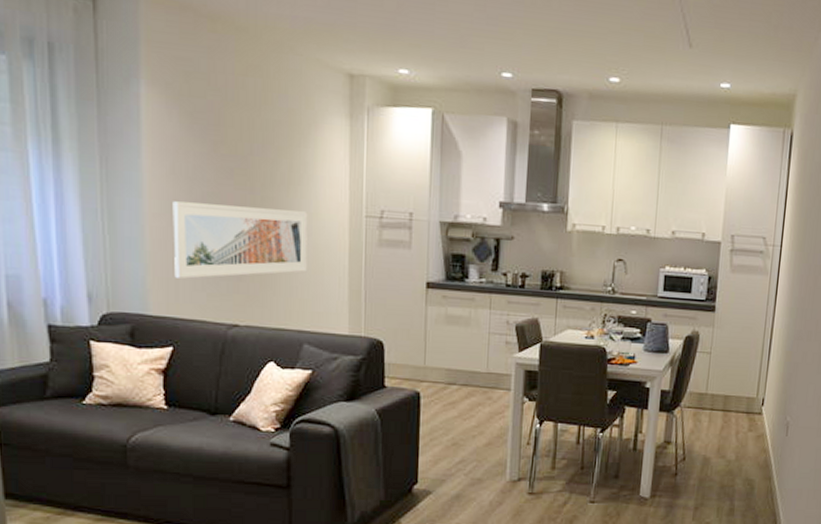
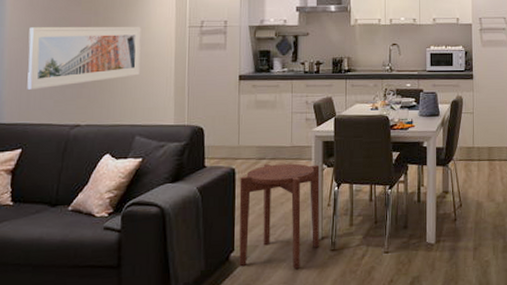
side table: none [423,389,520,509] -> present [239,163,320,269]

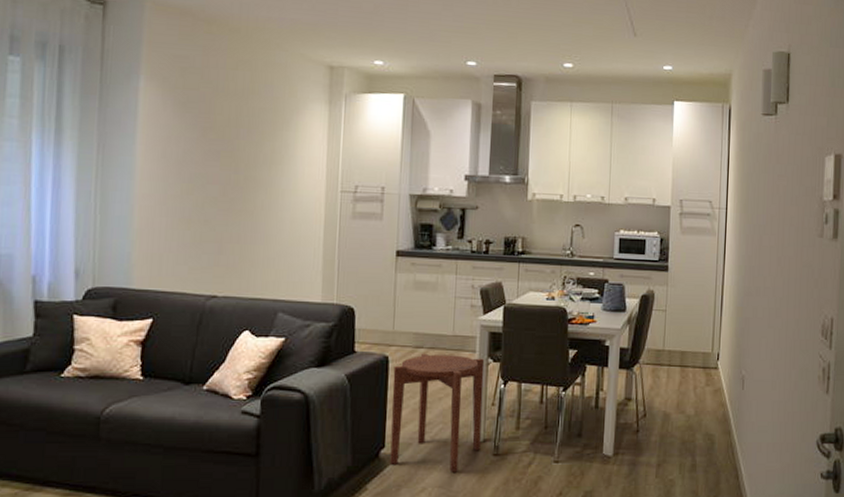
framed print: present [27,27,142,90] -> none [159,182,287,253]

